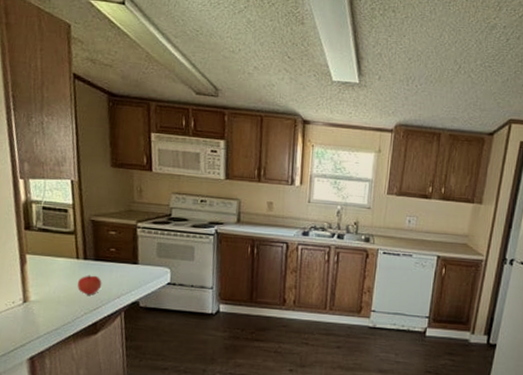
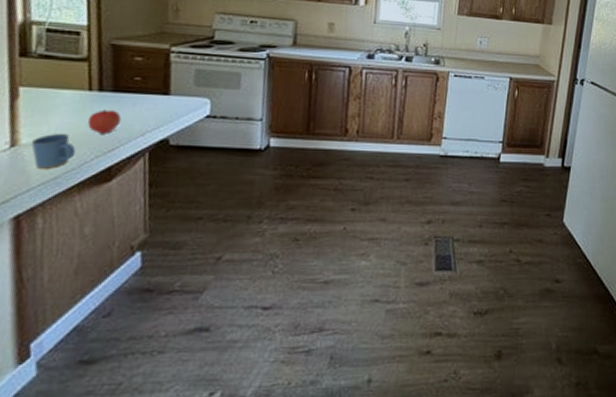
mug: none [38,293,70,322] -> present [31,132,77,169]

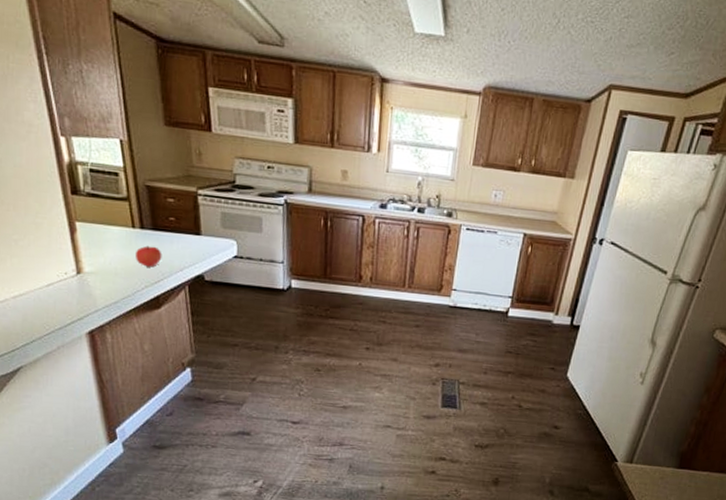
mug: present [31,132,77,169] -> none [93,264,129,295]

